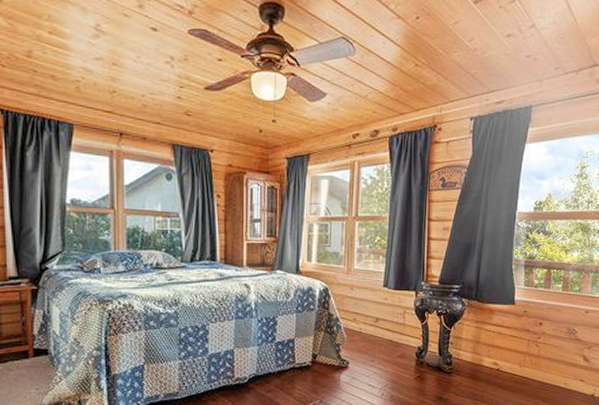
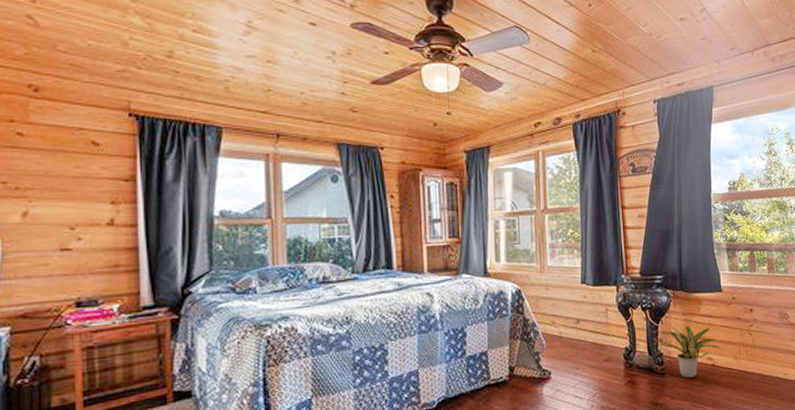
potted plant: none [445,333,509,379] -> present [653,326,723,378]

